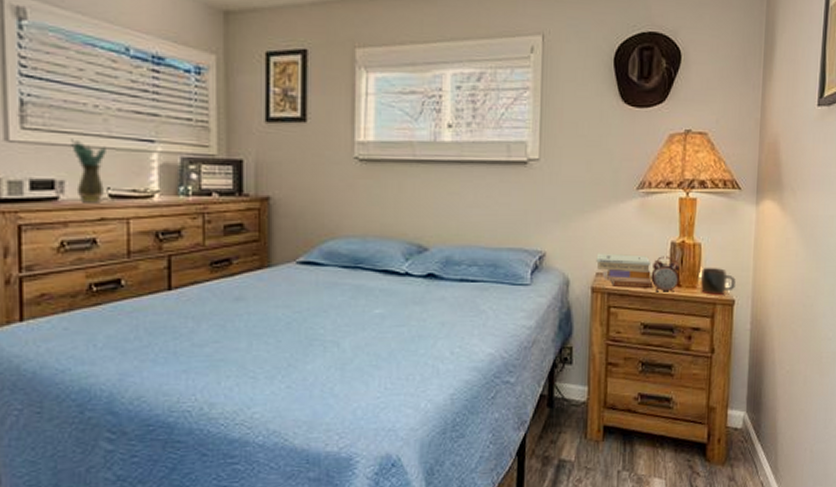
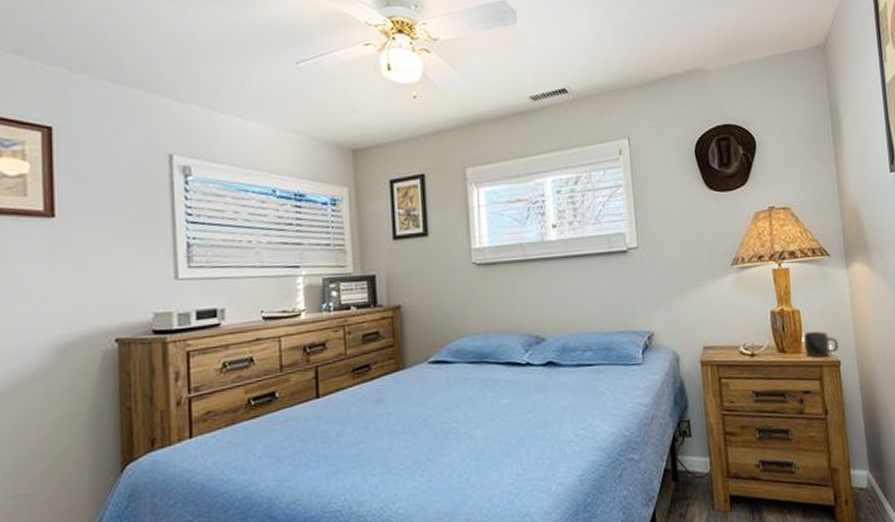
vase: present [69,139,106,203] -> none [228,272,259,327]
books: present [596,253,653,289] -> none [701,326,760,359]
alarm clock: present [651,256,680,294] -> none [755,324,784,360]

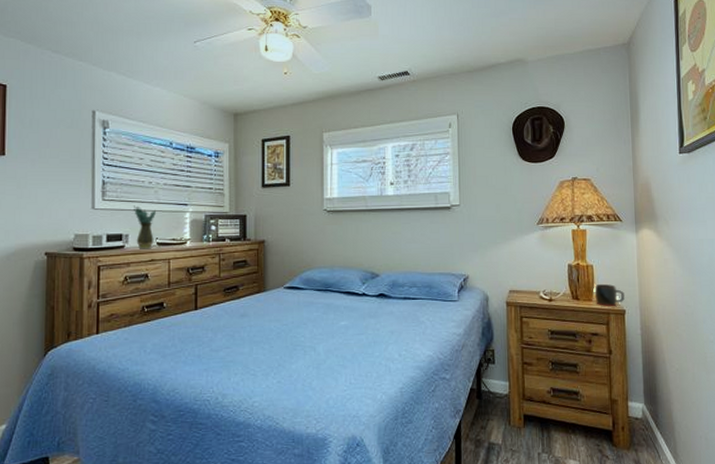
vase: none [228,272,259,327] -> present [132,205,156,249]

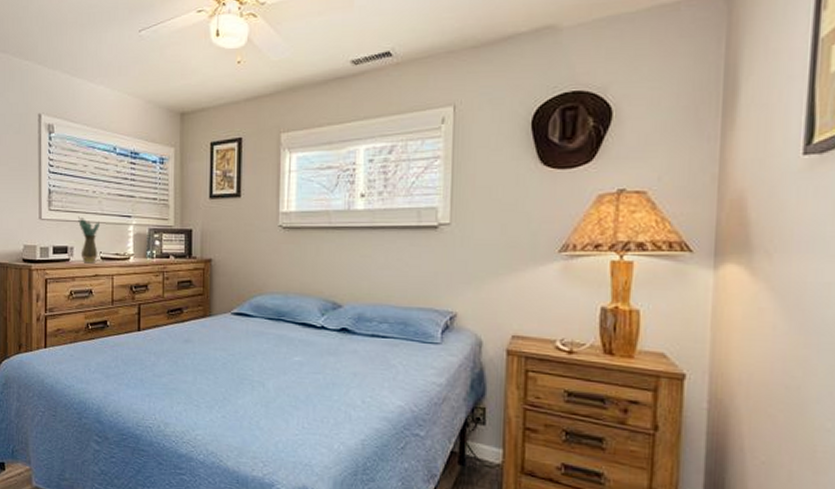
mug: present [595,283,625,306] -> none [640,335,686,367]

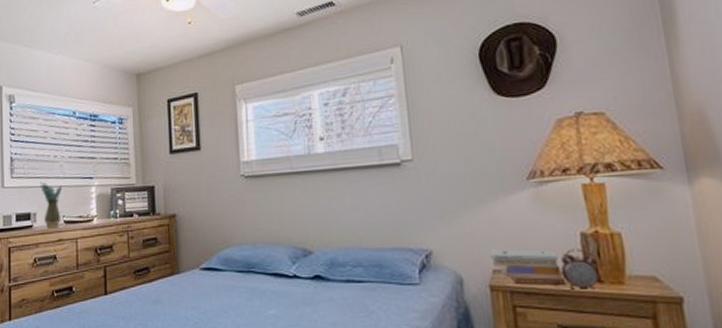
books: none [512,315,579,356] -> present [490,248,567,286]
alarm clock: none [576,322,612,362] -> present [560,249,600,291]

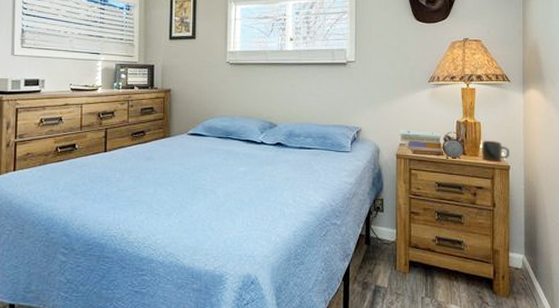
vase: present [39,182,62,229] -> none [49,53,70,94]
mug: none [628,259,680,292] -> present [482,140,510,162]

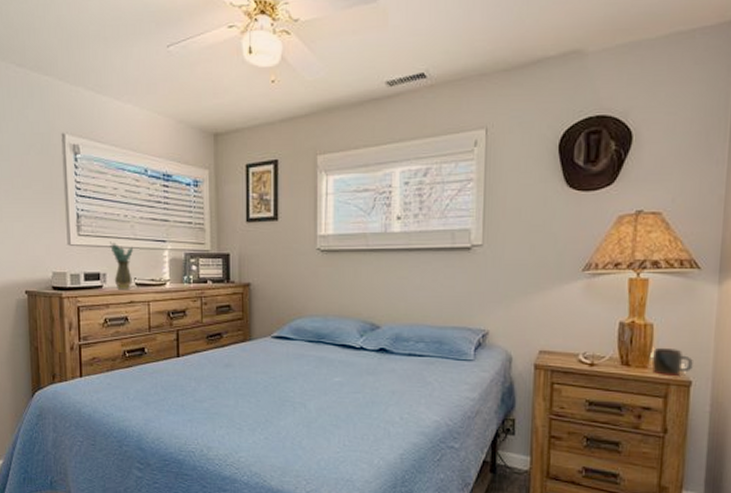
vase: none [49,53,70,94] -> present [109,242,133,290]
books: present [399,129,444,157] -> none [539,332,600,368]
alarm clock: present [442,131,464,160] -> none [597,336,629,373]

